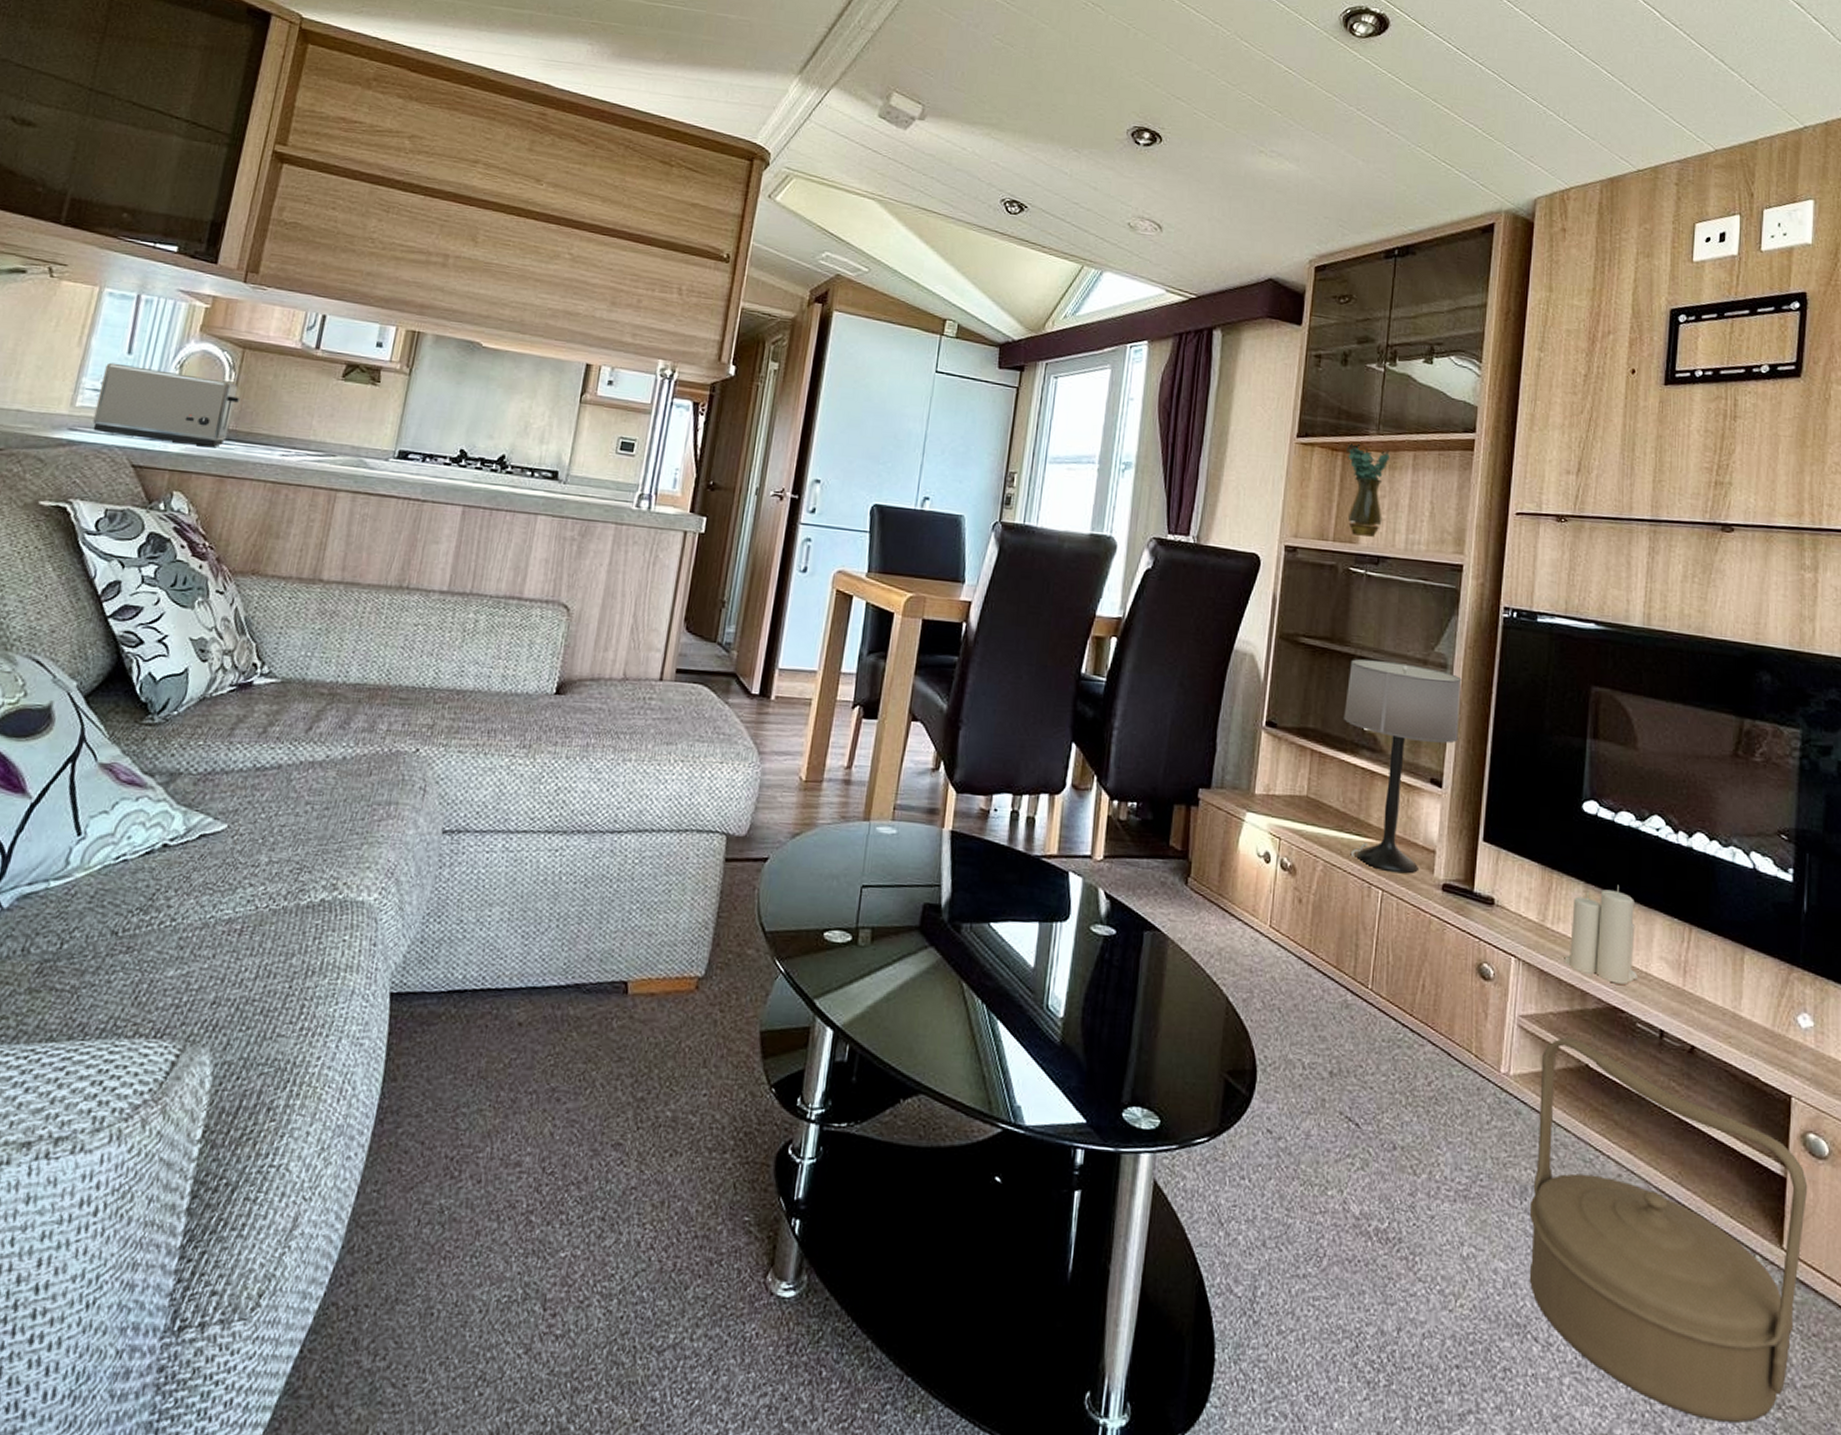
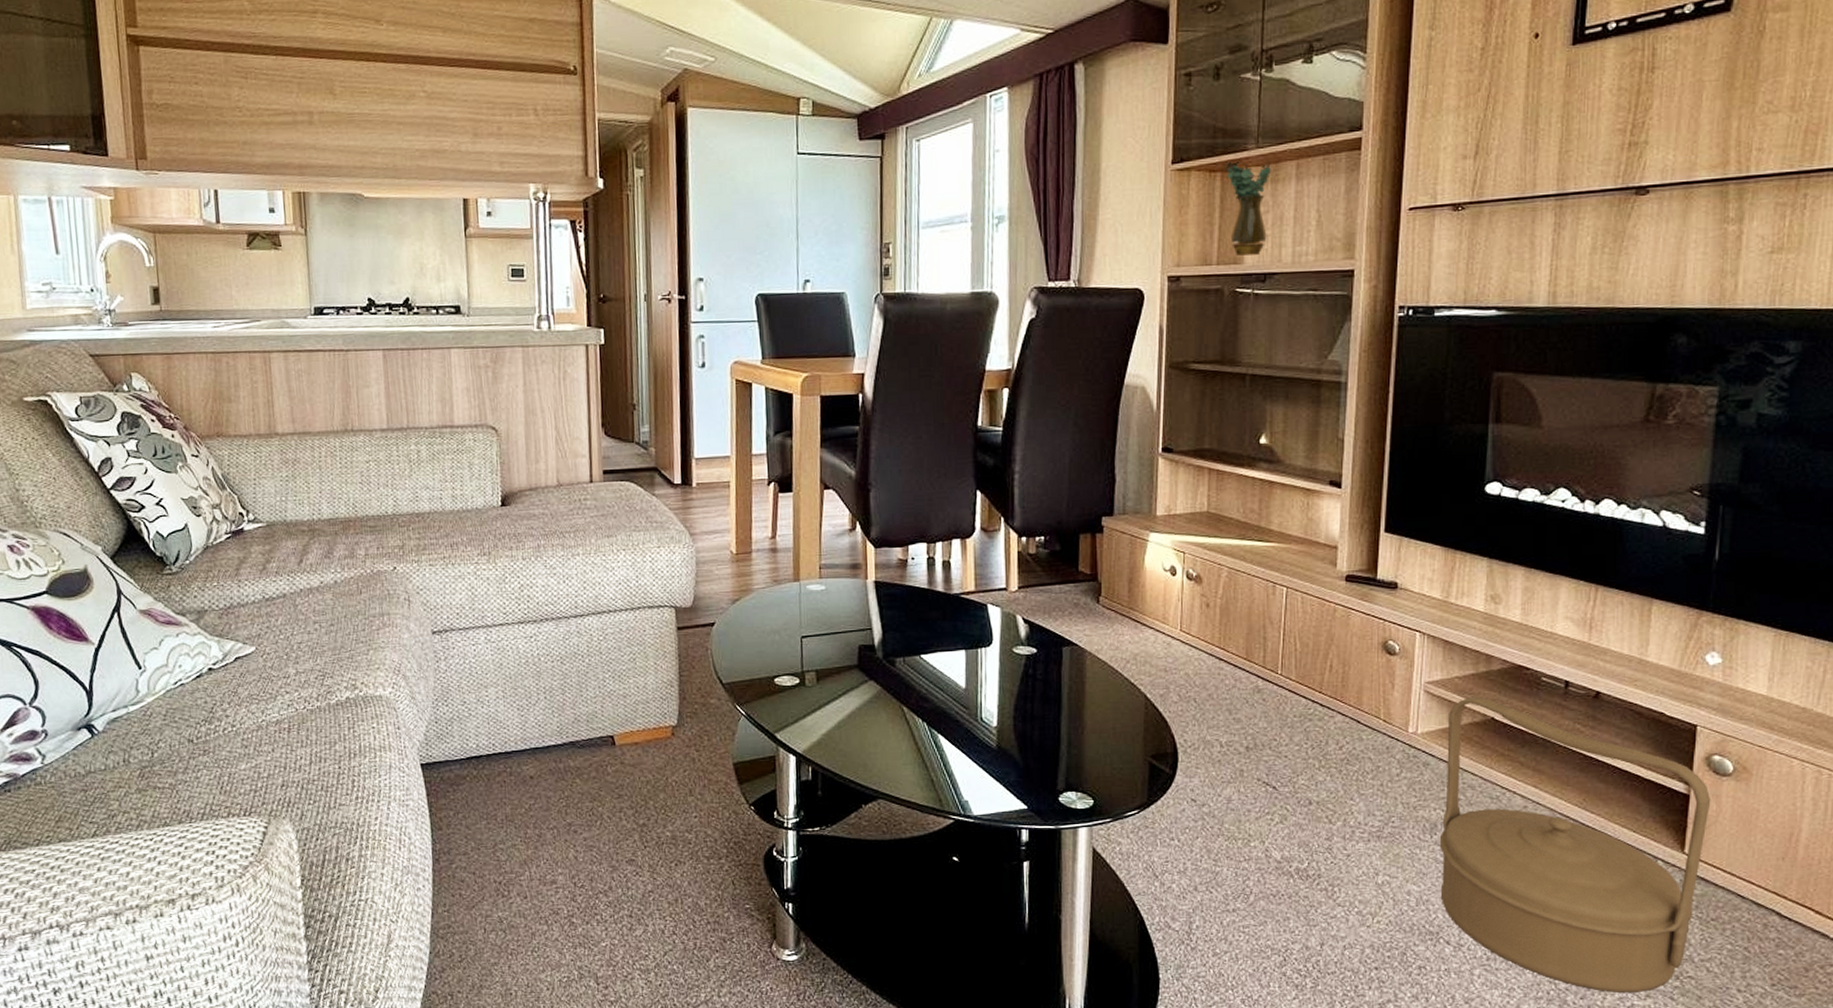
toaster: present [92,362,241,447] -> none [41,264,164,330]
table lamp: present [1344,658,1462,874] -> none [1239,375,1357,571]
candle: present [1564,884,1638,985] -> none [1468,556,1543,645]

